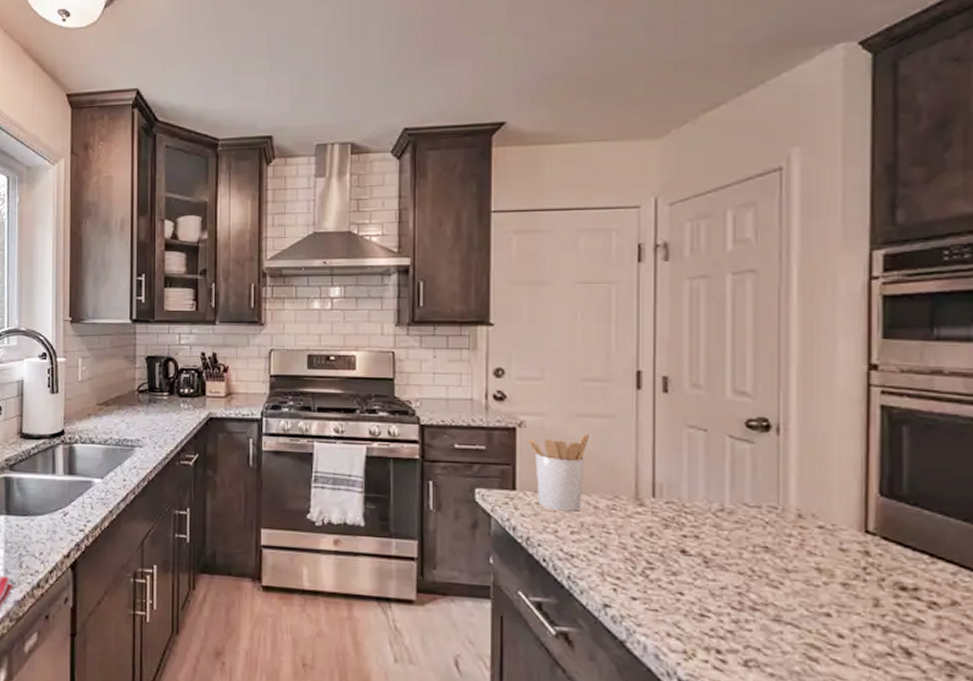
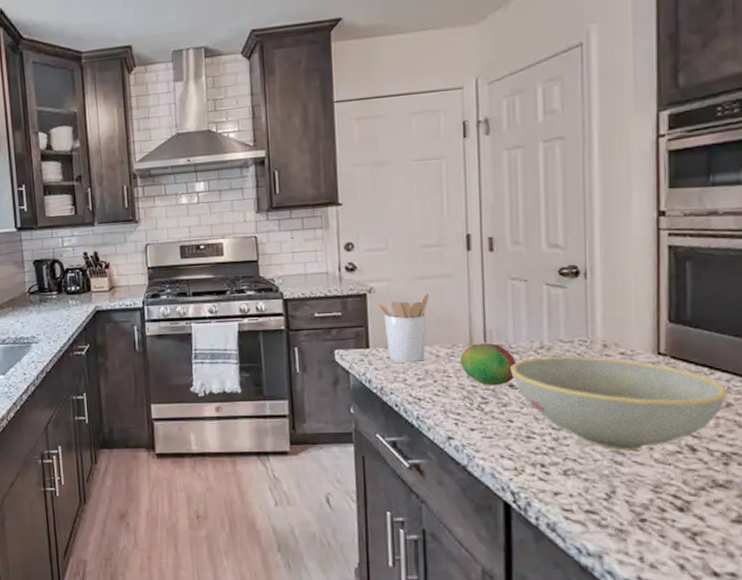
fruit: none [623,498,691,550] -> present [460,343,516,386]
bowl: none [683,521,954,646] -> present [511,356,728,451]

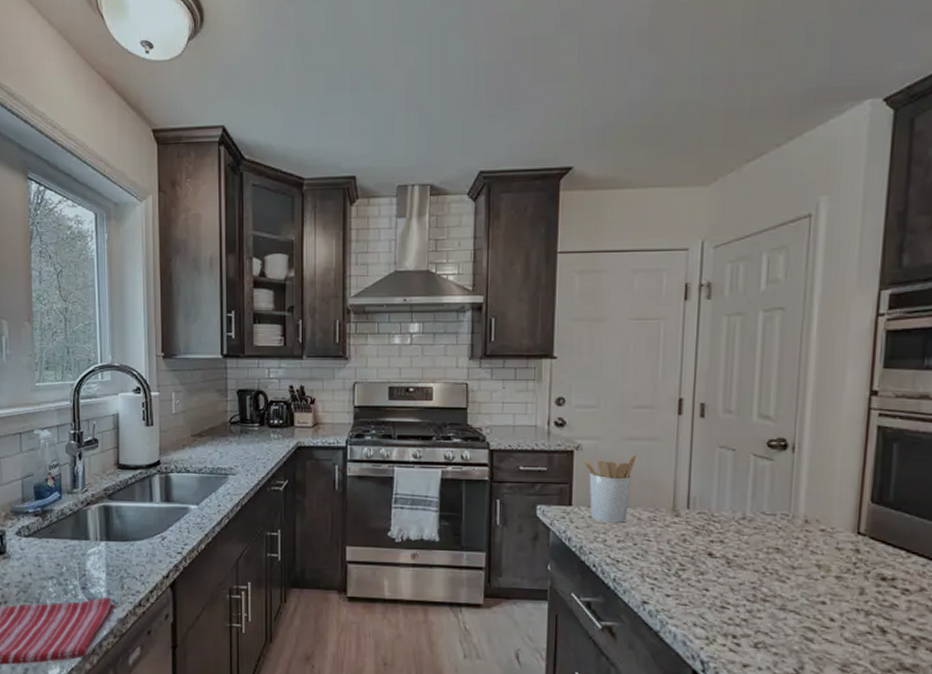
fruit: present [460,343,516,386] -> none [661,510,717,554]
bowl: present [511,356,728,451] -> none [711,528,923,628]

